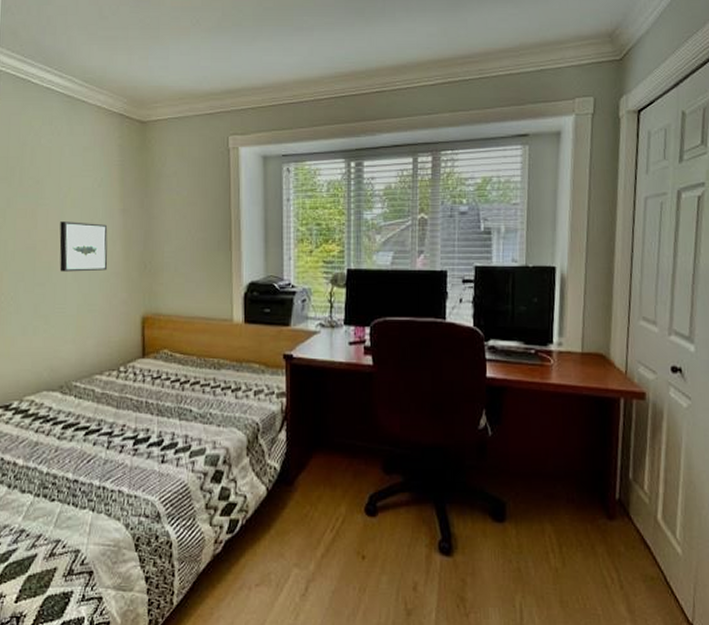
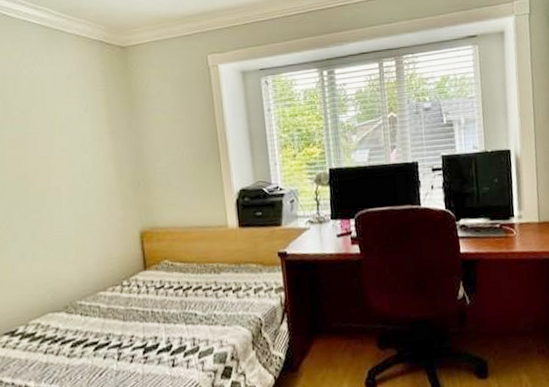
wall art: present [59,221,108,272] -> none [50,147,102,197]

